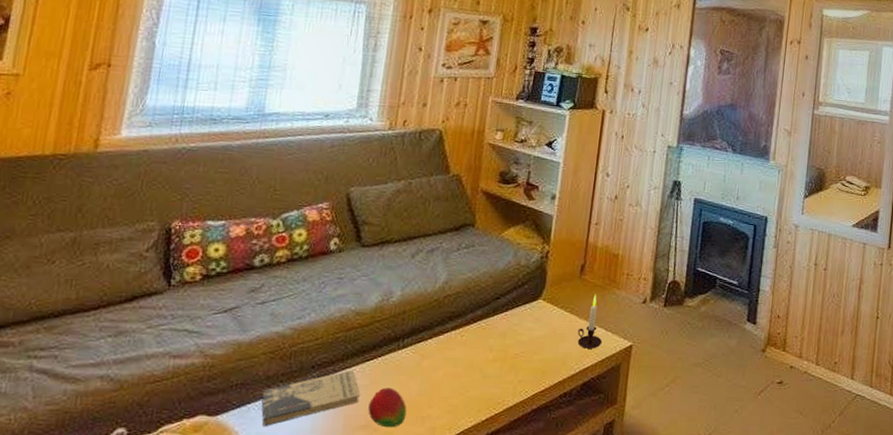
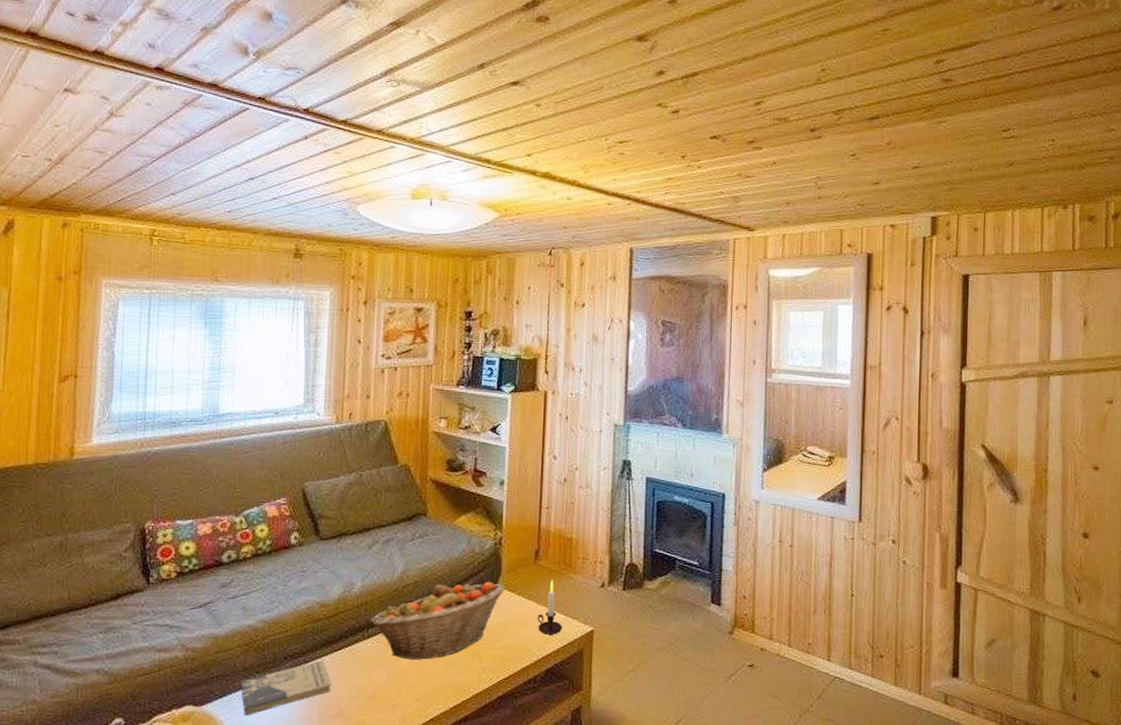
fruit: present [368,387,407,428] -> none [340,677,377,716]
fruit basket: none [407,294,549,371] -> present [370,581,506,660]

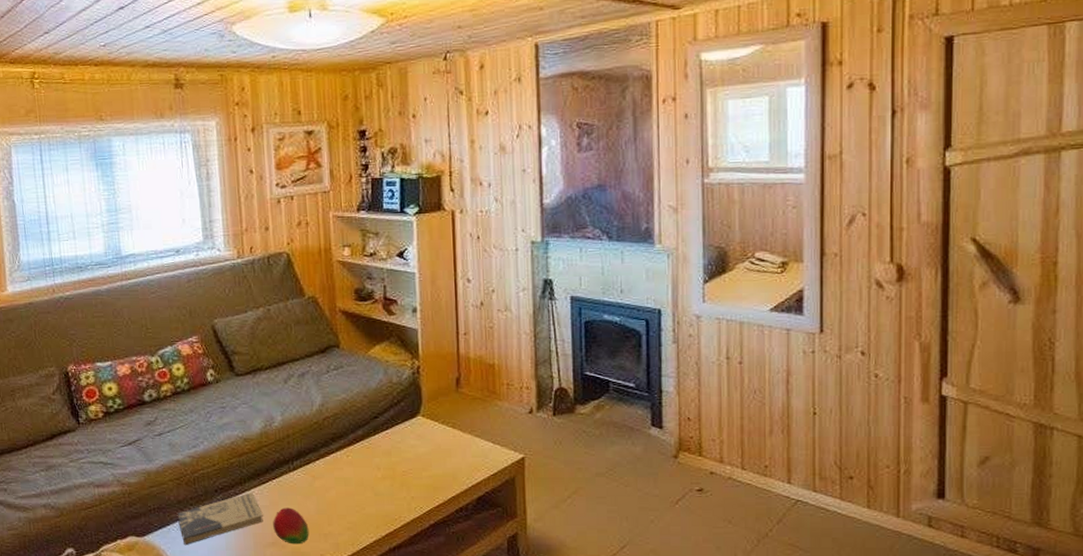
fruit: none [340,677,377,716] -> present [273,507,309,545]
fruit basket: present [370,581,506,660] -> none [294,411,428,490]
candle: present [537,579,562,635] -> none [463,407,491,463]

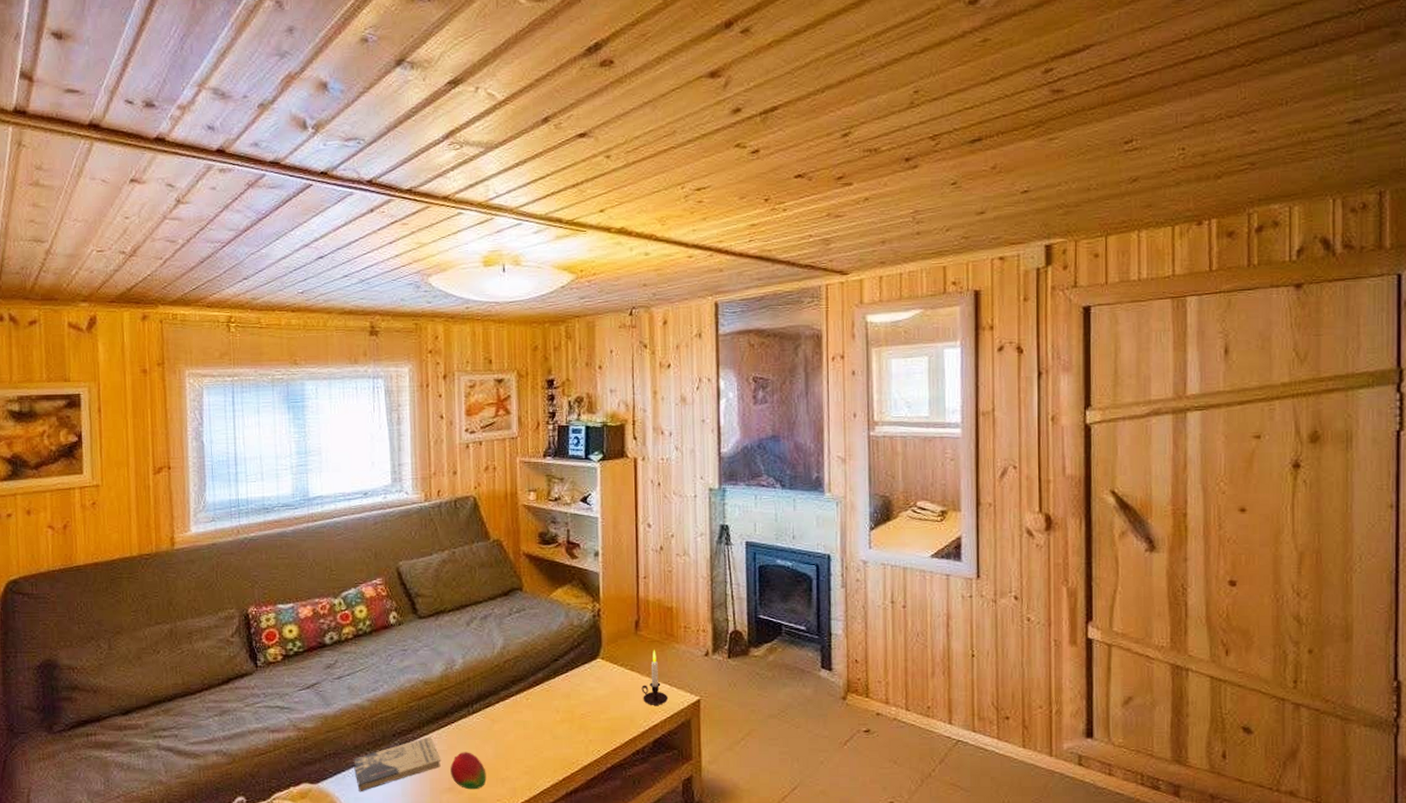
candle: none [463,407,491,463] -> present [641,649,667,705]

